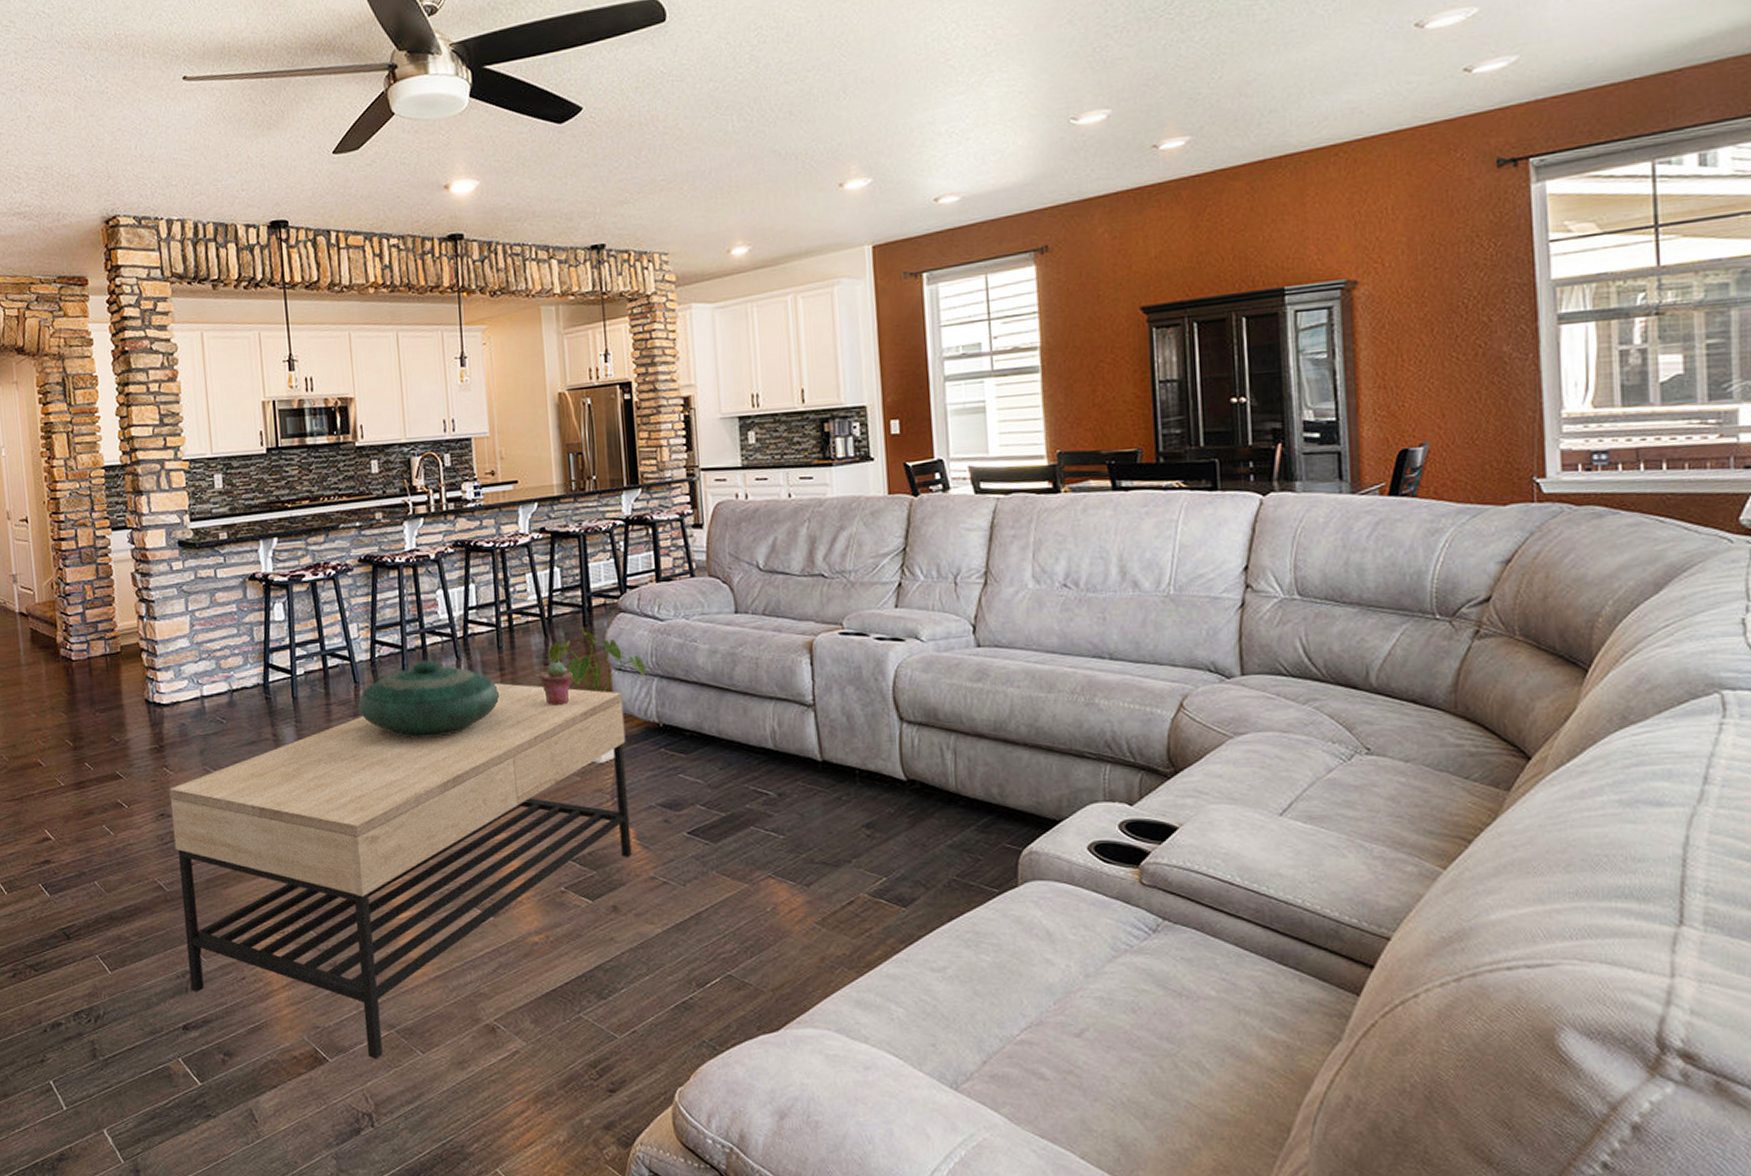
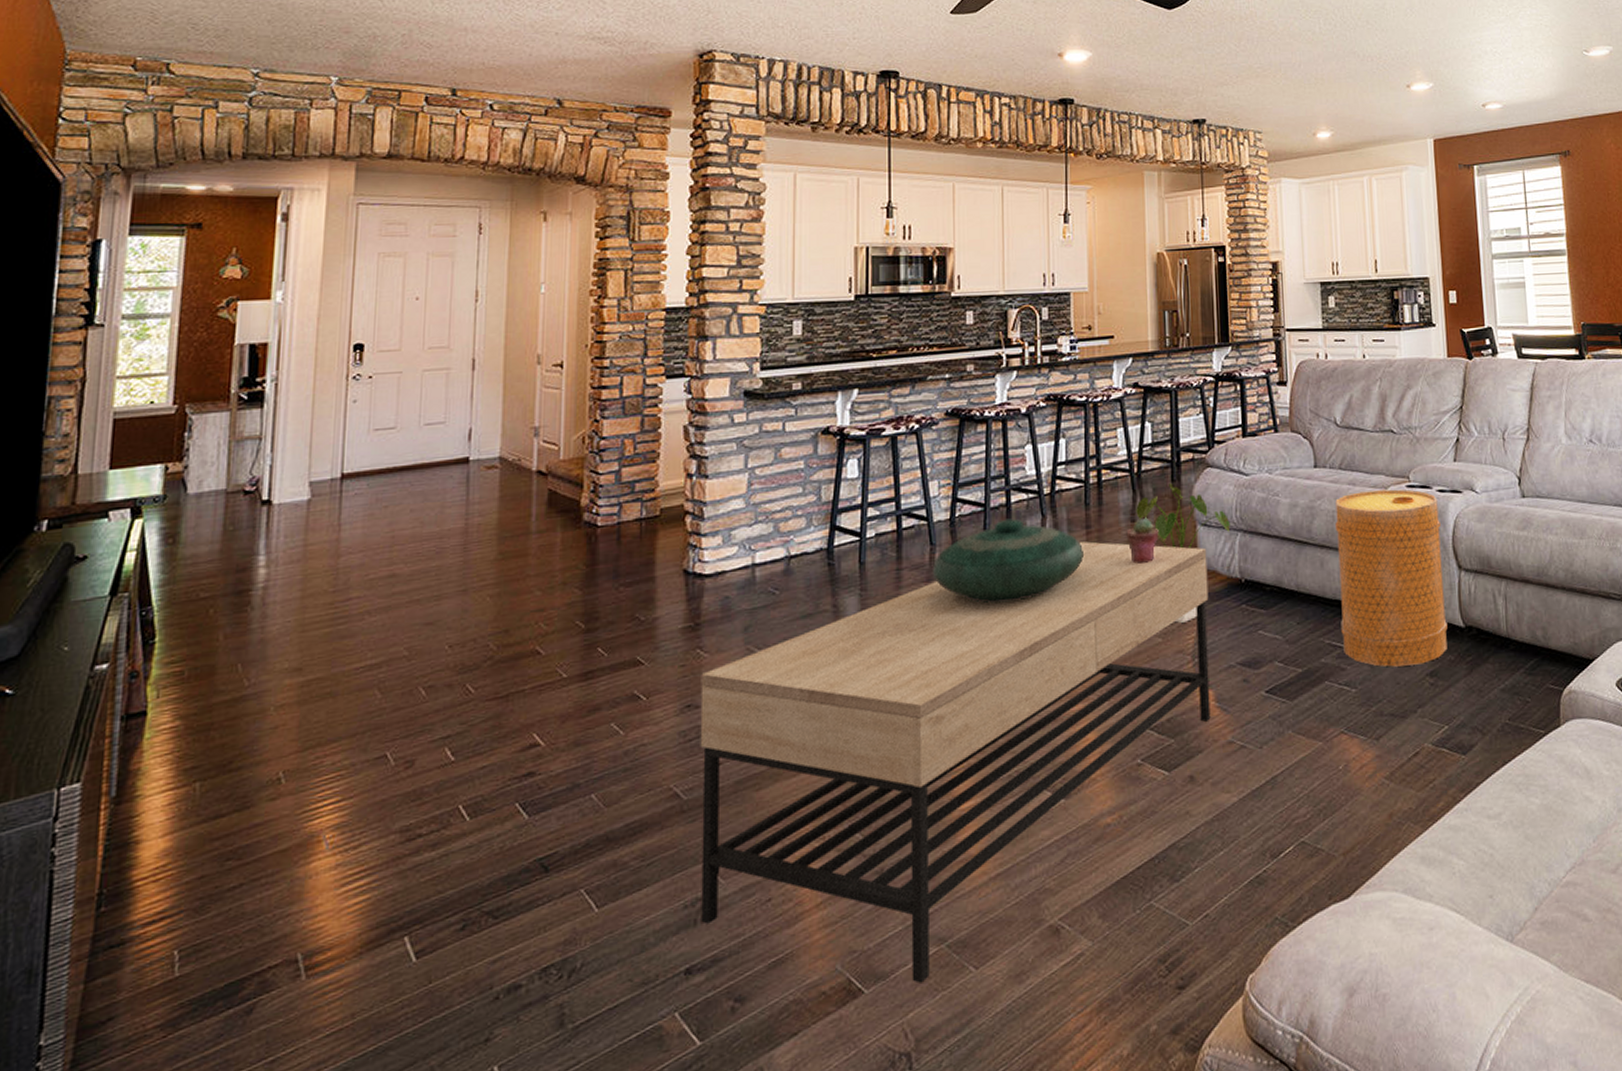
basket: none [759,636,887,816] -> present [1335,489,1448,667]

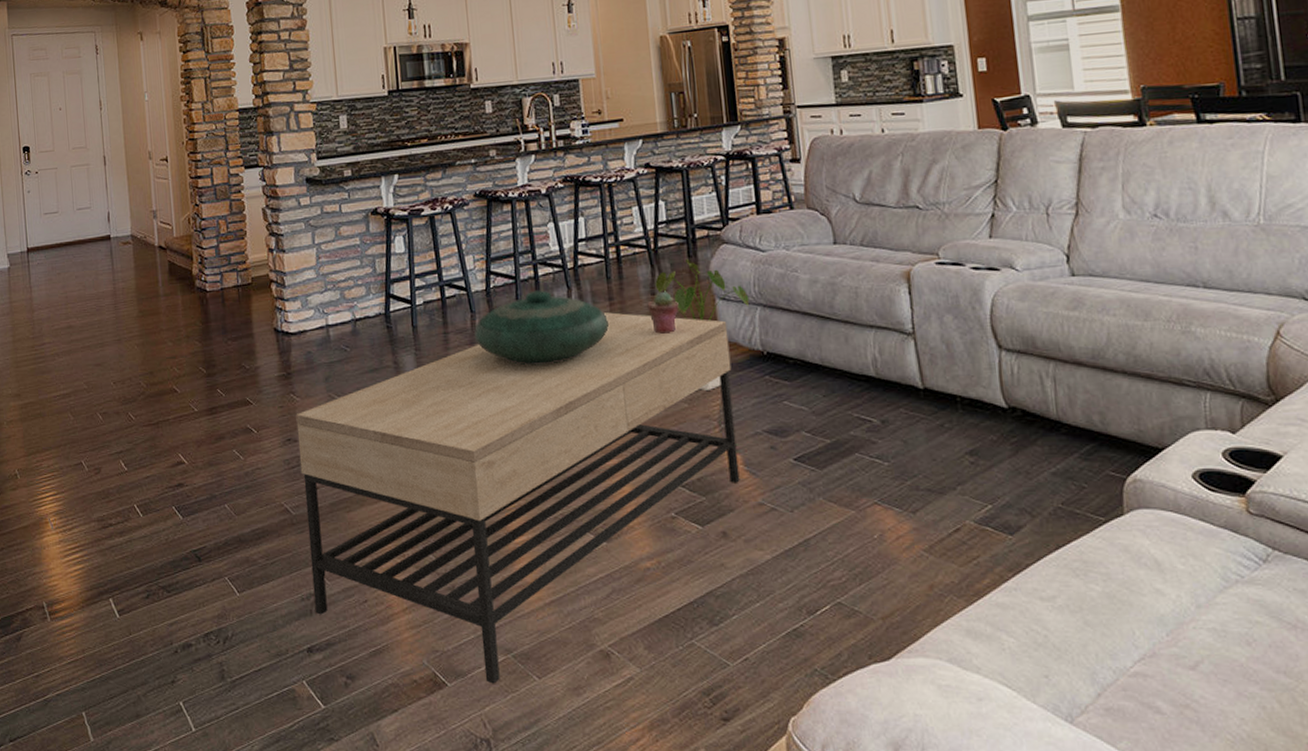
basket: present [1335,489,1448,667] -> none [858,266,989,443]

